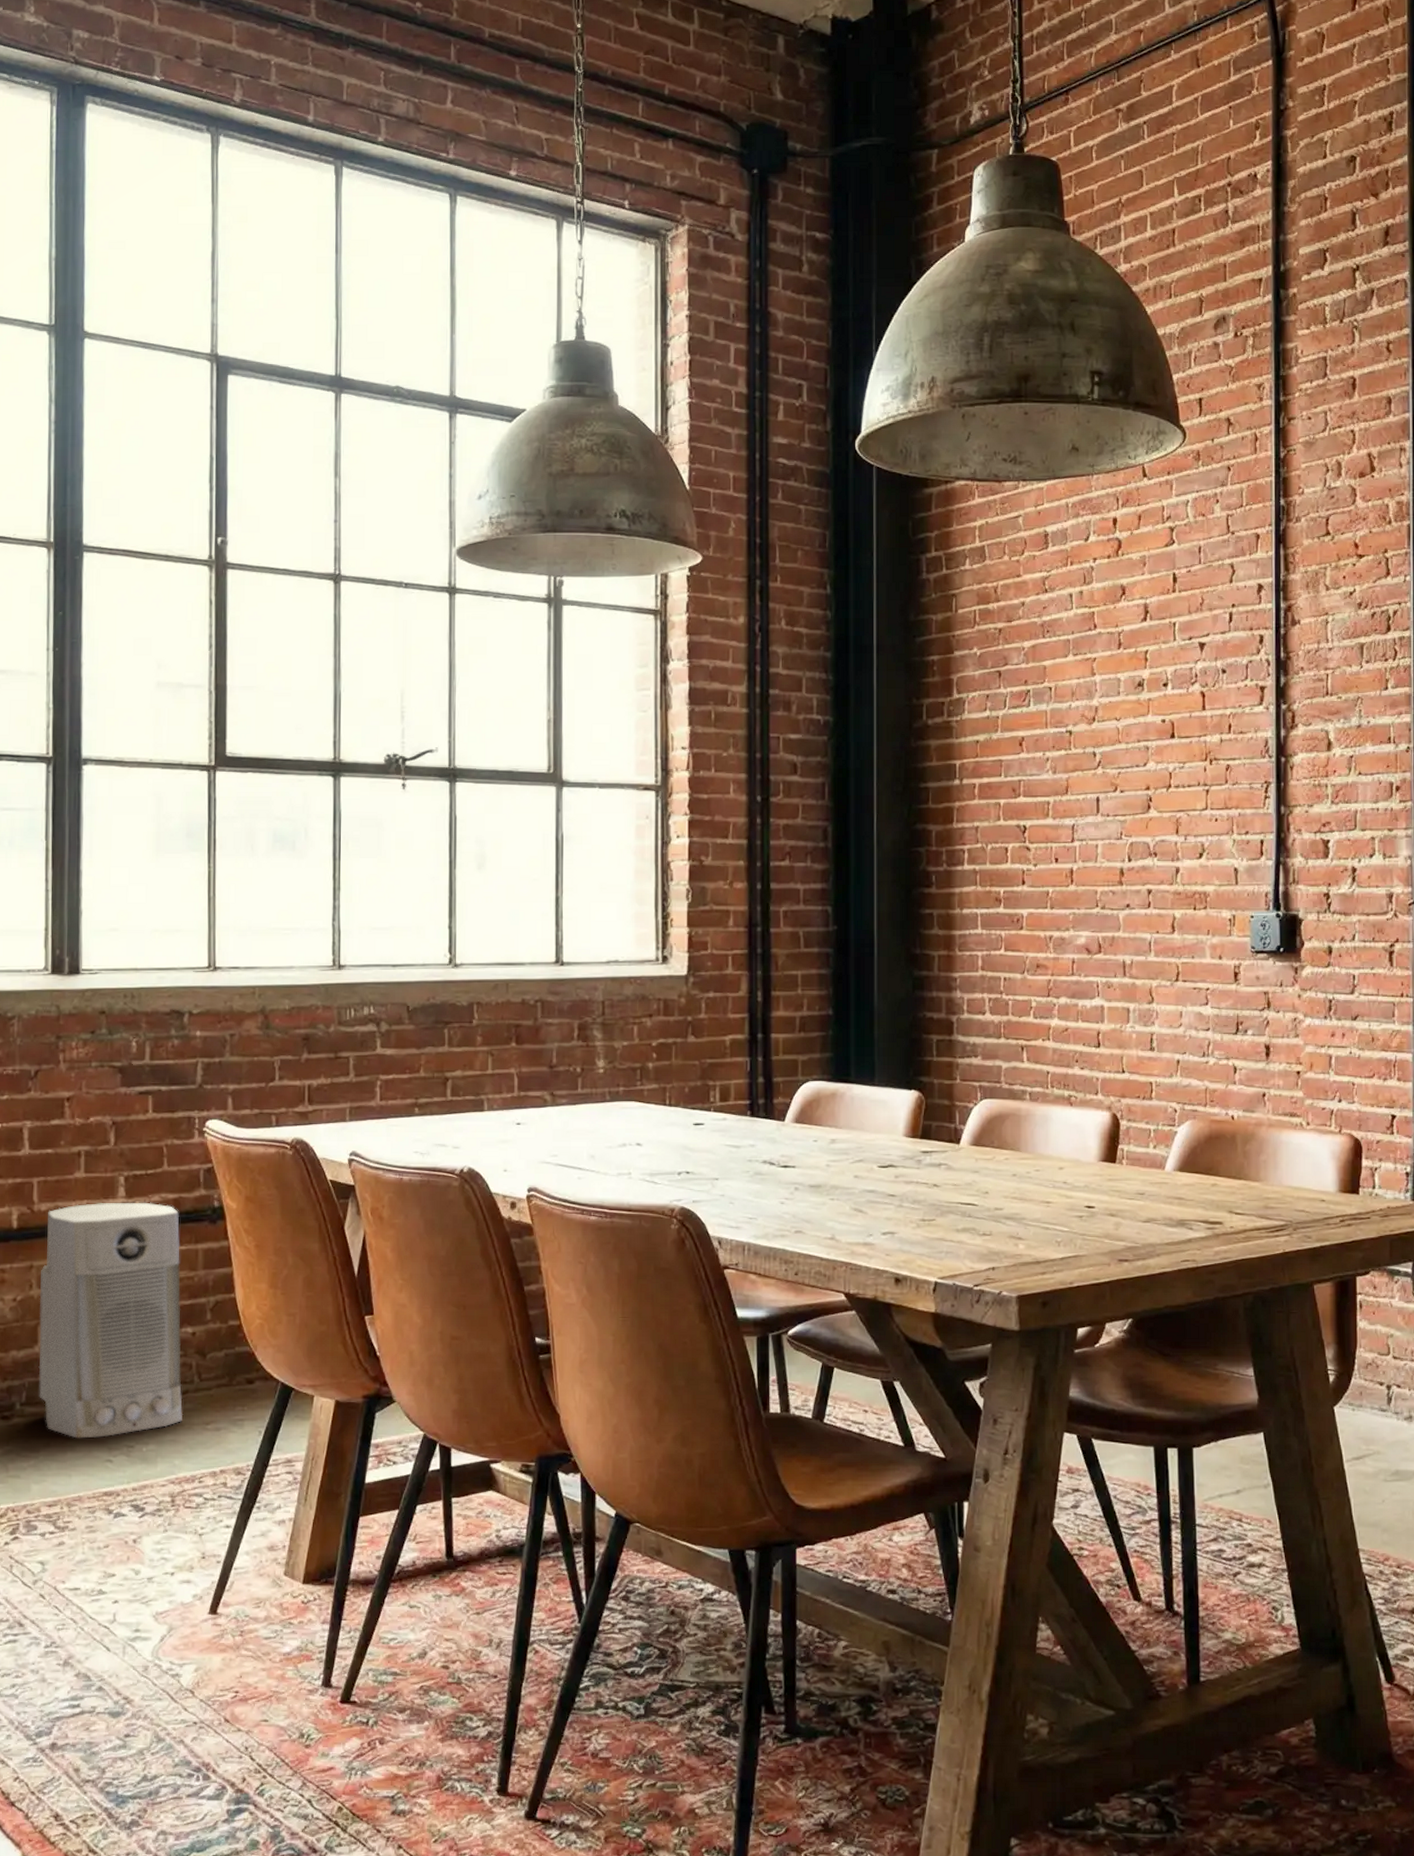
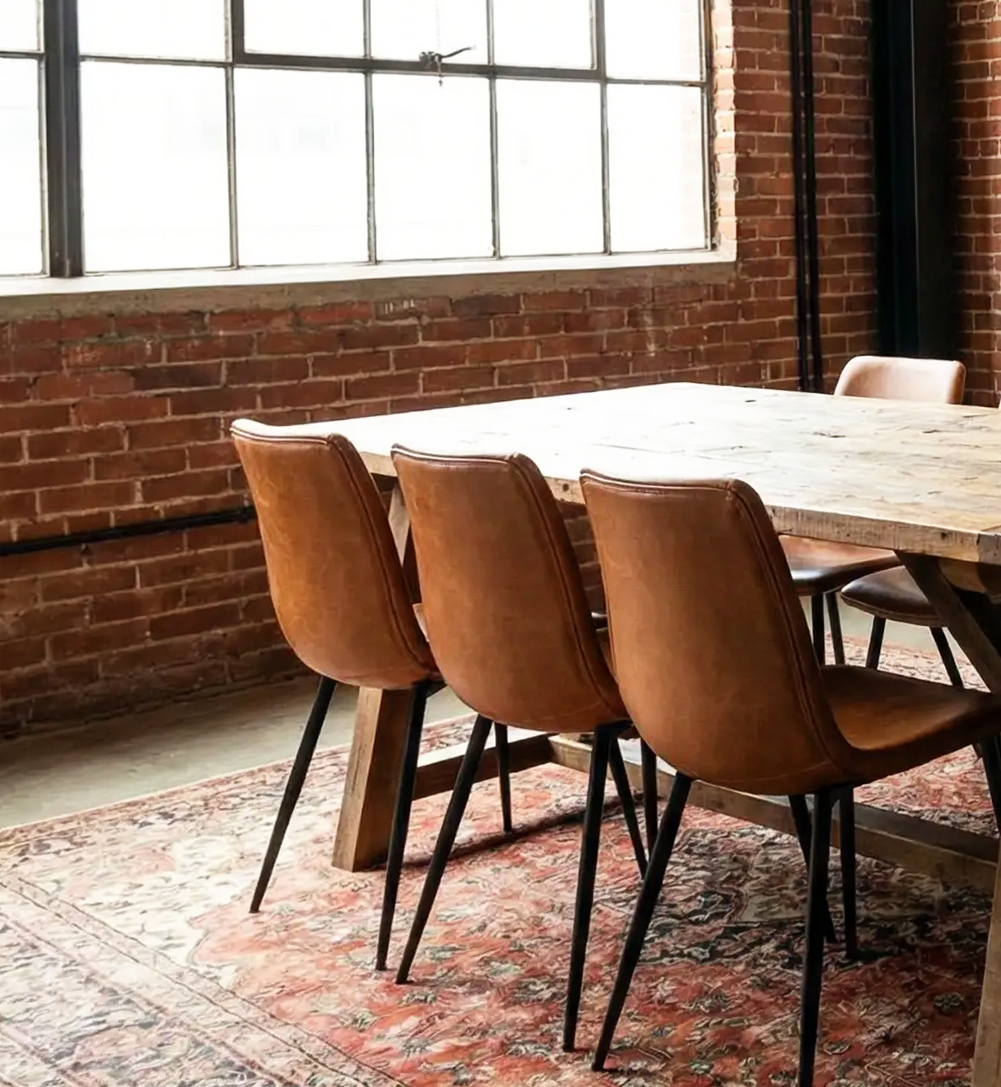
air purifier: present [38,1202,184,1439] -> none [46,506,216,751]

